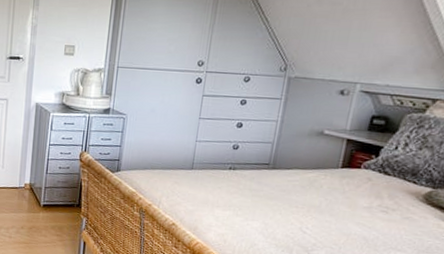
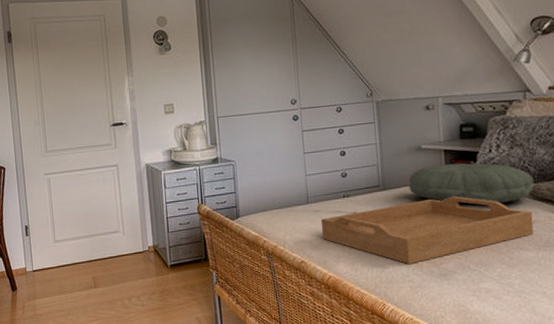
serving tray: none [198,185,422,245] -> present [320,196,534,264]
pillow: none [299,152,435,203] -> present [408,163,535,204]

